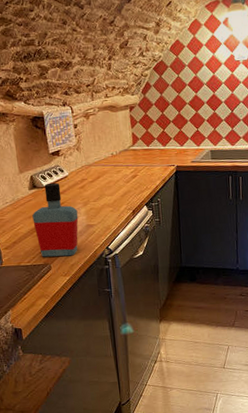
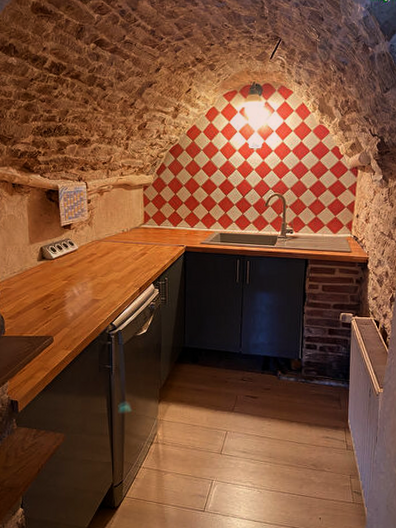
bottle: present [32,182,79,257] -> none [39,255,85,330]

